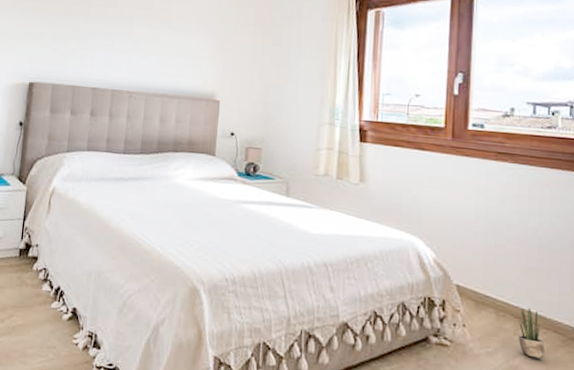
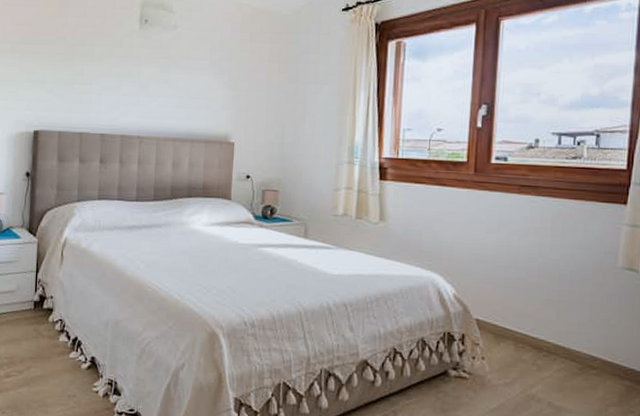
potted plant: present [519,308,545,359] -> none [536,339,562,387]

